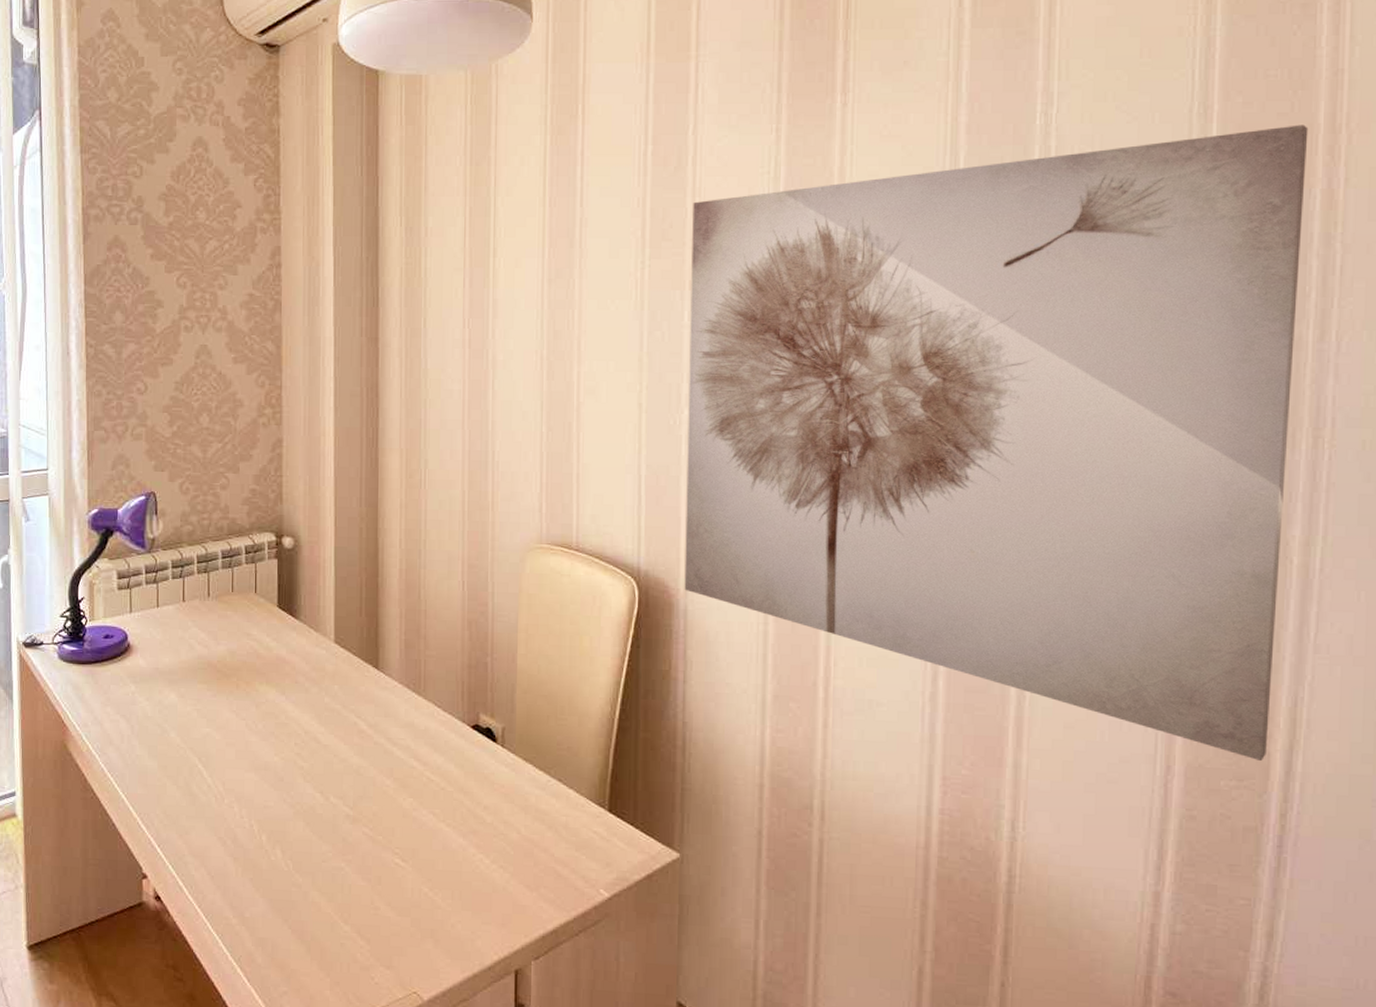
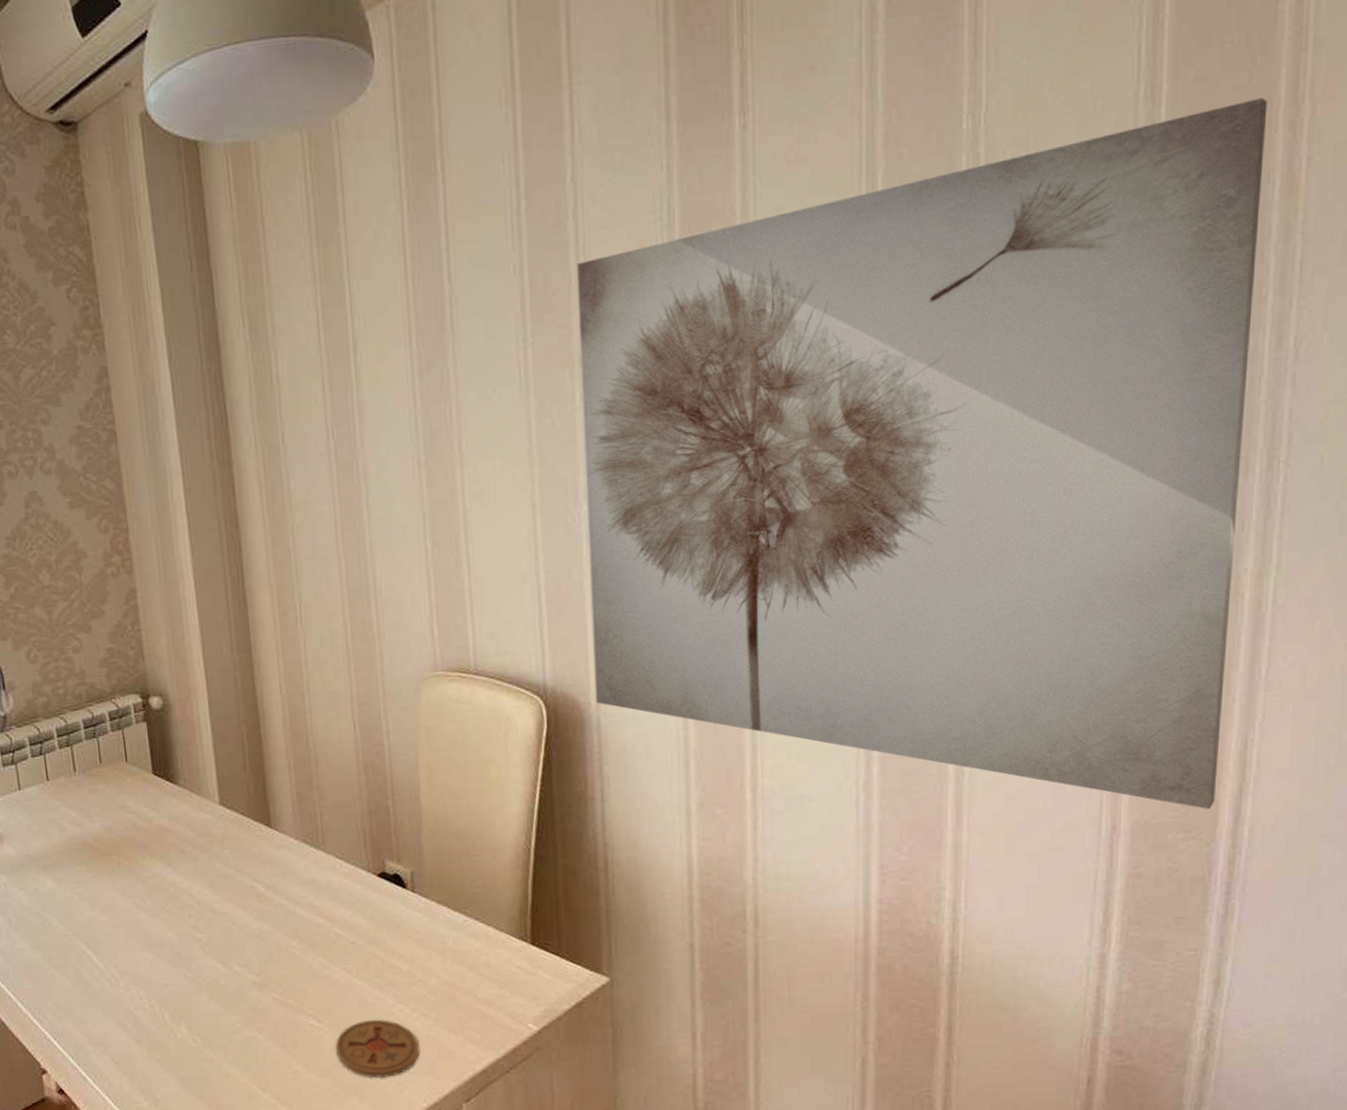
coaster: none [416,865,496,925] -> present [335,1019,420,1078]

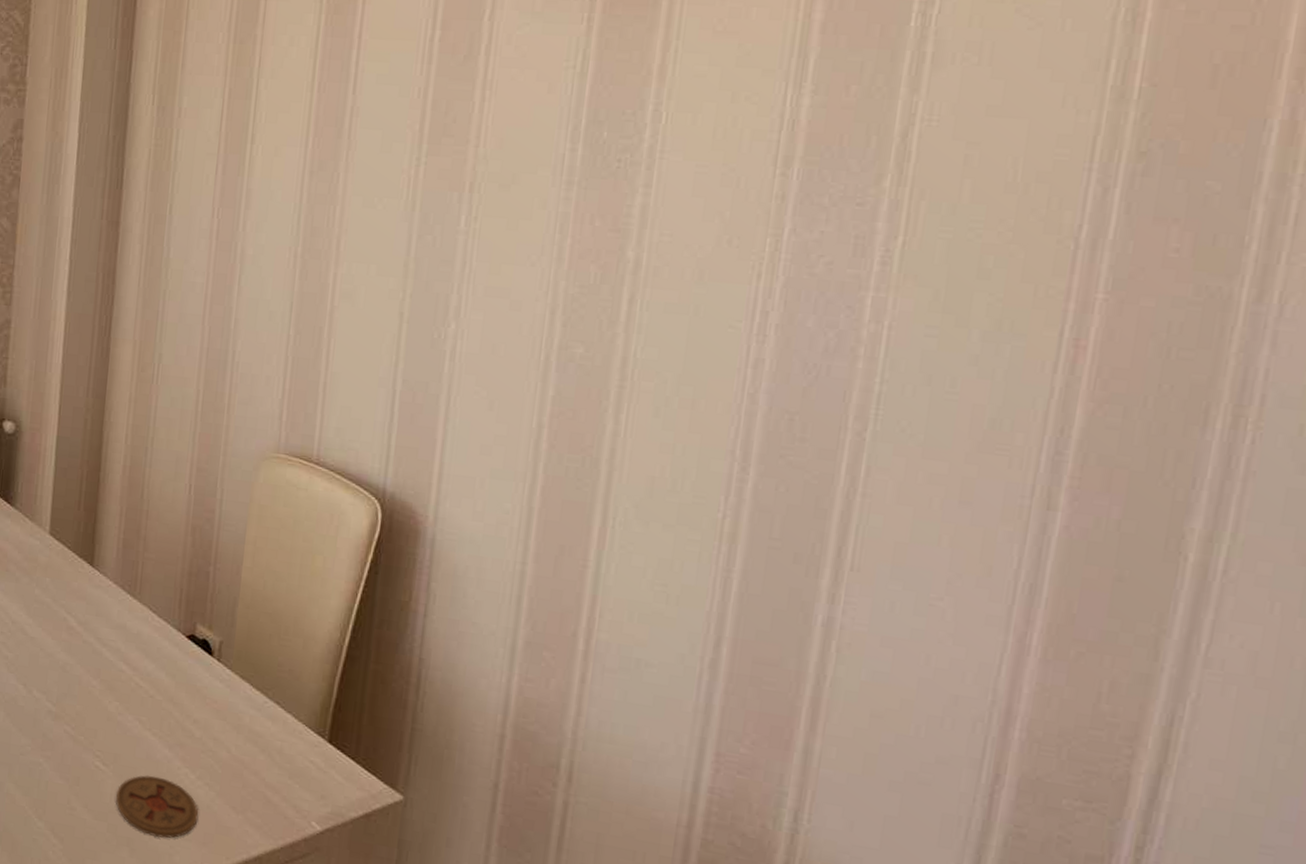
wall art: present [577,98,1268,809] -> none [434,40,1272,783]

